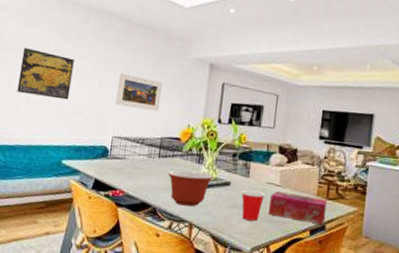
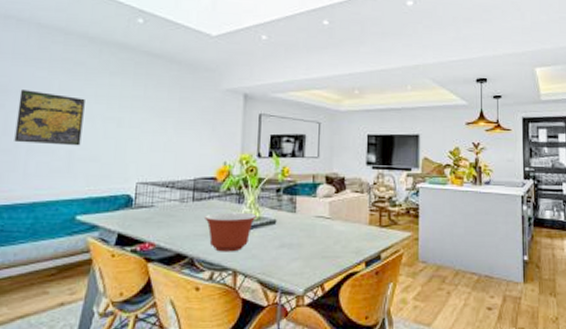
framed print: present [115,72,163,112] -> none [138,110,192,150]
cup: present [241,189,266,221] -> none [288,226,315,259]
tissue box: present [269,191,328,224] -> none [320,225,381,254]

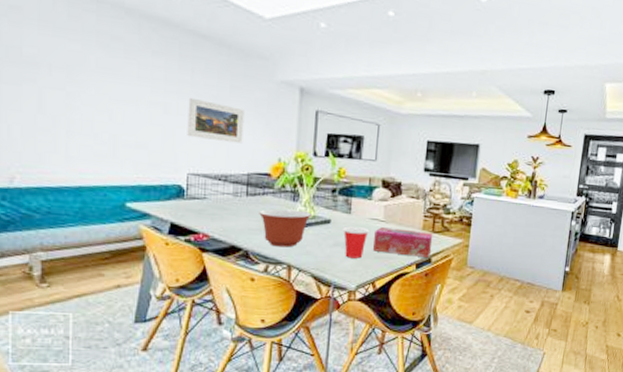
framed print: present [14,90,85,146] -> none [51,63,126,131]
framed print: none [138,110,192,150] -> present [187,97,245,144]
cup: none [288,226,315,259] -> present [342,226,369,259]
tissue box: none [320,225,381,254] -> present [373,227,433,257]

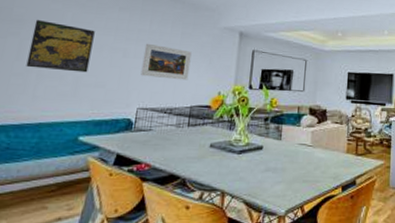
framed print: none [51,63,126,131] -> present [26,20,95,73]
mixing bowl: present [259,208,312,247] -> none [198,137,246,174]
cup: present [342,226,369,259] -> none [273,152,298,183]
tissue box: present [373,227,433,257] -> none [302,152,357,179]

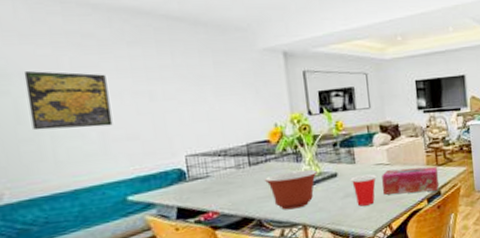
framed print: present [140,43,192,81] -> none [173,80,236,120]
mixing bowl: none [198,137,246,174] -> present [265,169,318,210]
cup: none [273,152,298,183] -> present [350,174,377,206]
tissue box: none [302,152,357,179] -> present [382,166,439,195]

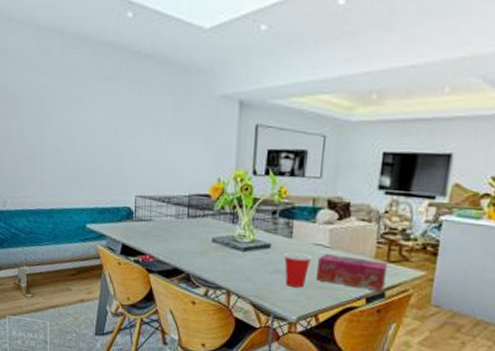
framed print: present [23,71,113,131] -> none [29,98,84,156]
mixing bowl: present [265,169,318,210] -> none [199,231,251,272]

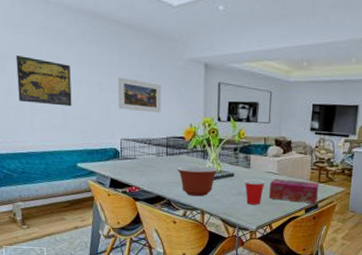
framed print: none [29,98,84,156] -> present [15,55,72,107]
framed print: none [134,120,185,165] -> present [117,77,161,113]
mixing bowl: none [199,231,251,272] -> present [177,165,218,197]

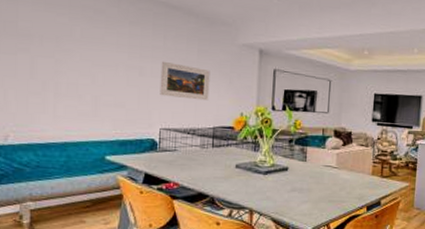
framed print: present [15,55,72,107] -> none [42,35,107,92]
mixing bowl: present [177,165,218,197] -> none [224,158,271,194]
cup: present [244,179,266,205] -> none [299,173,323,203]
tissue box: present [269,179,319,203] -> none [327,173,382,200]

